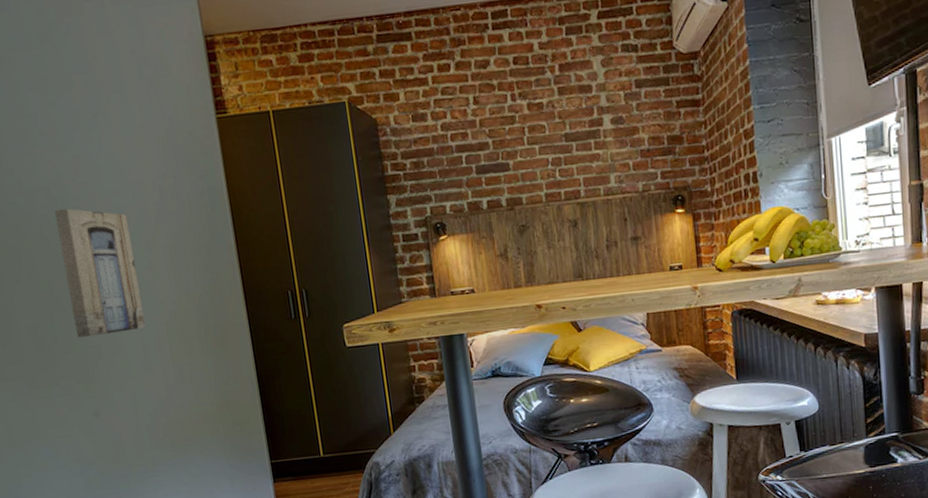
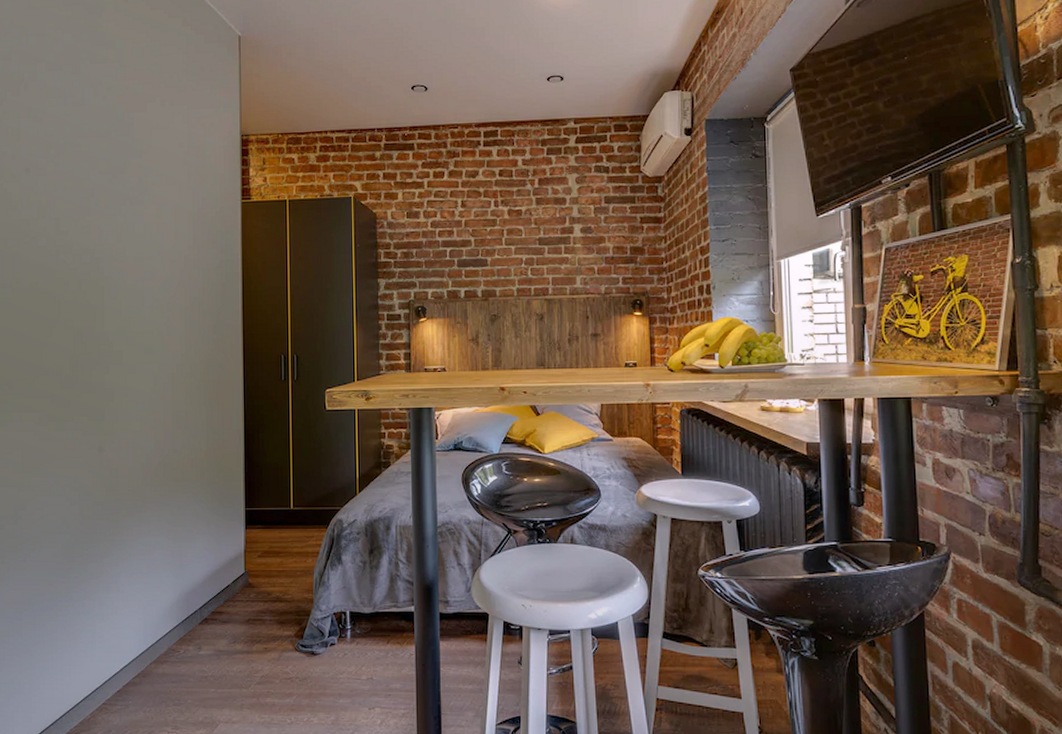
wall art: present [54,208,146,338] -> none [95,268,155,380]

